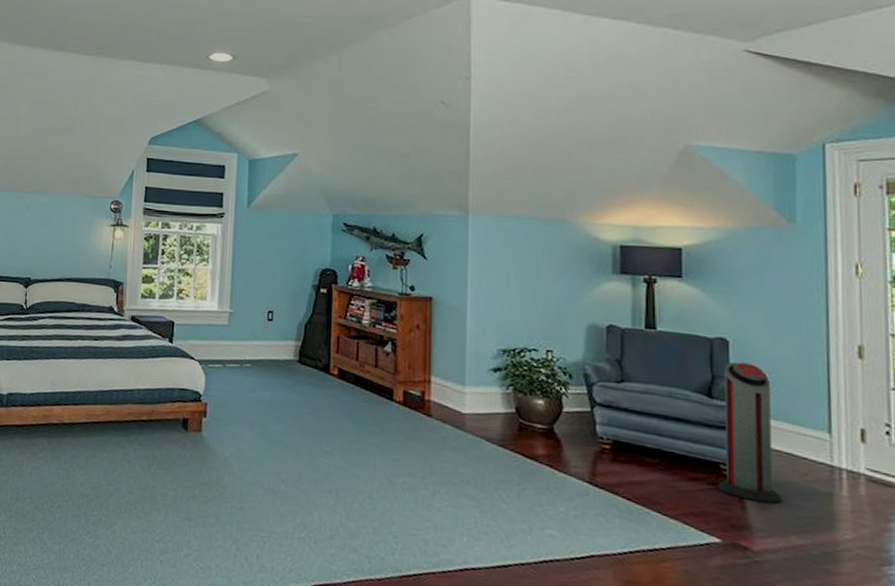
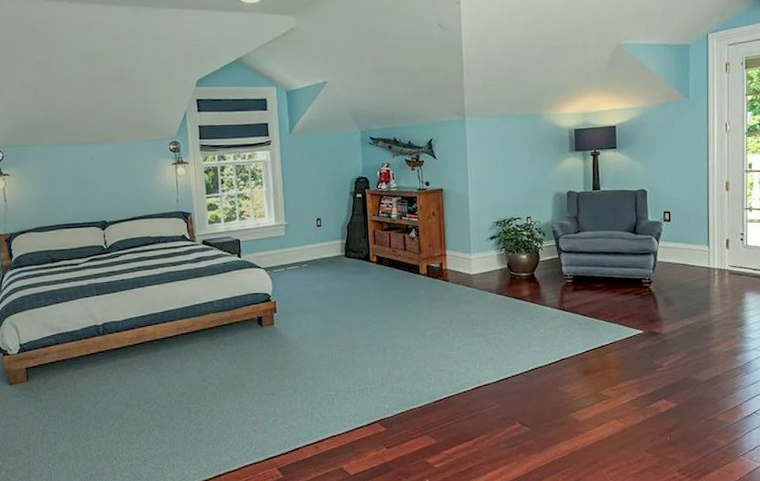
air purifier: present [718,362,782,504] -> none [641,205,680,301]

